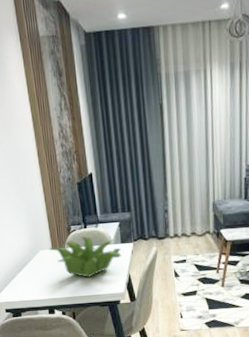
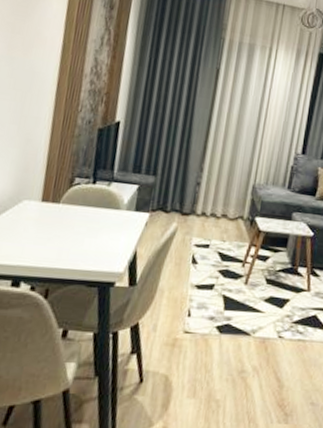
plant: present [49,235,122,278] -> none [37,192,134,247]

